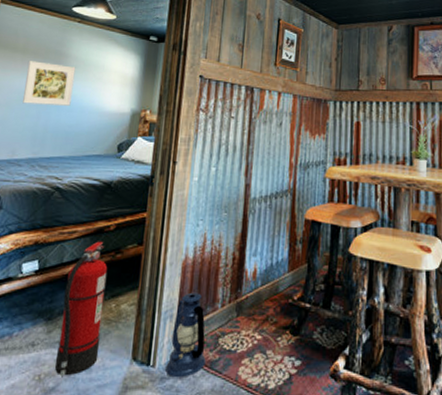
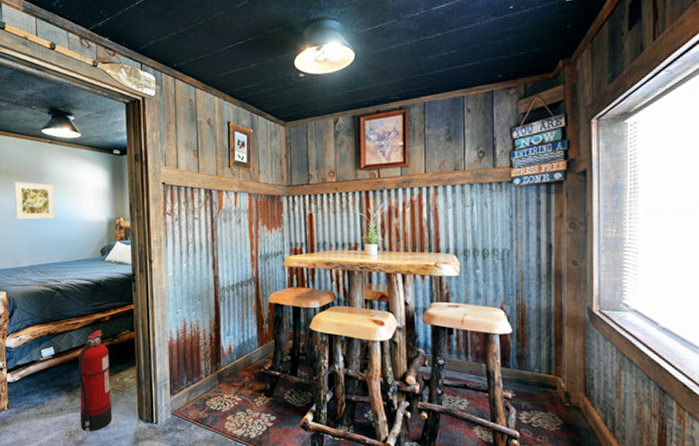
lantern: present [165,292,206,378] -> none [166,366,197,432]

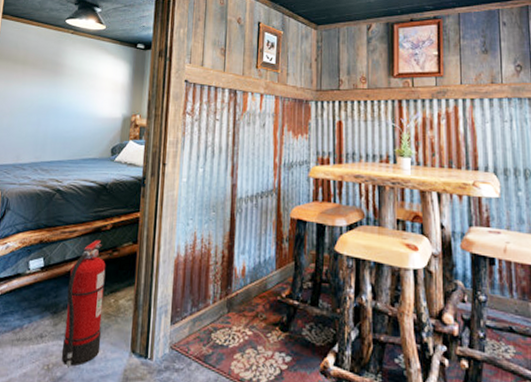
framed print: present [13,182,56,220] -> none [24,71,71,113]

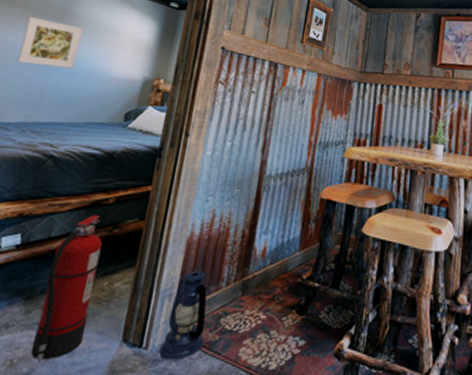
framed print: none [24,71,71,113] -> present [17,17,84,69]
lantern: none [162,289,200,371] -> present [159,270,208,361]

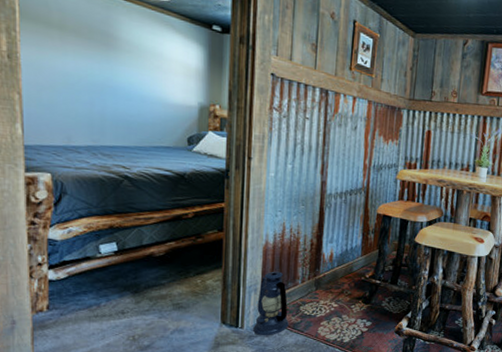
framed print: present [17,17,84,69] -> none [68,40,129,94]
fire extinguisher: present [31,214,103,361] -> none [148,227,190,337]

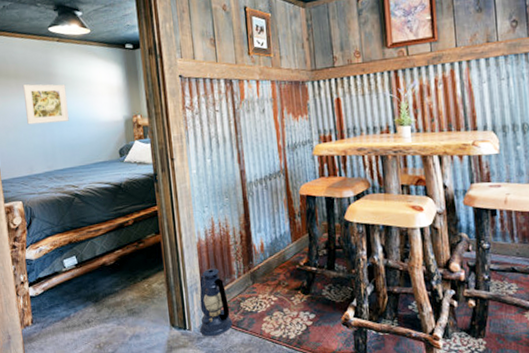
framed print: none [68,40,129,94] -> present [22,84,69,125]

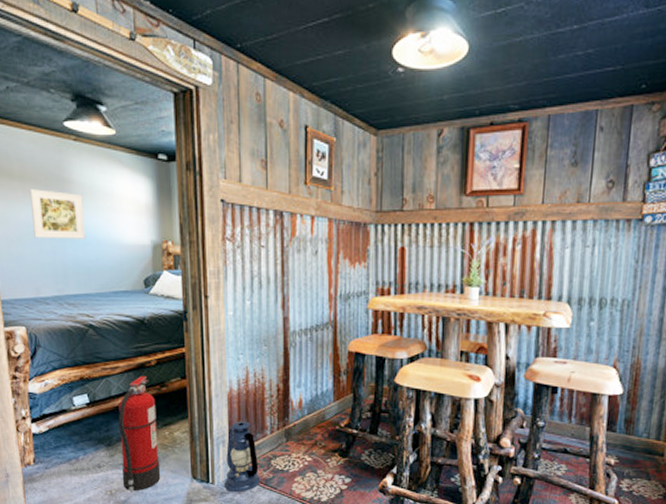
fire extinguisher: none [103,234,143,343] -> present [118,375,161,492]

